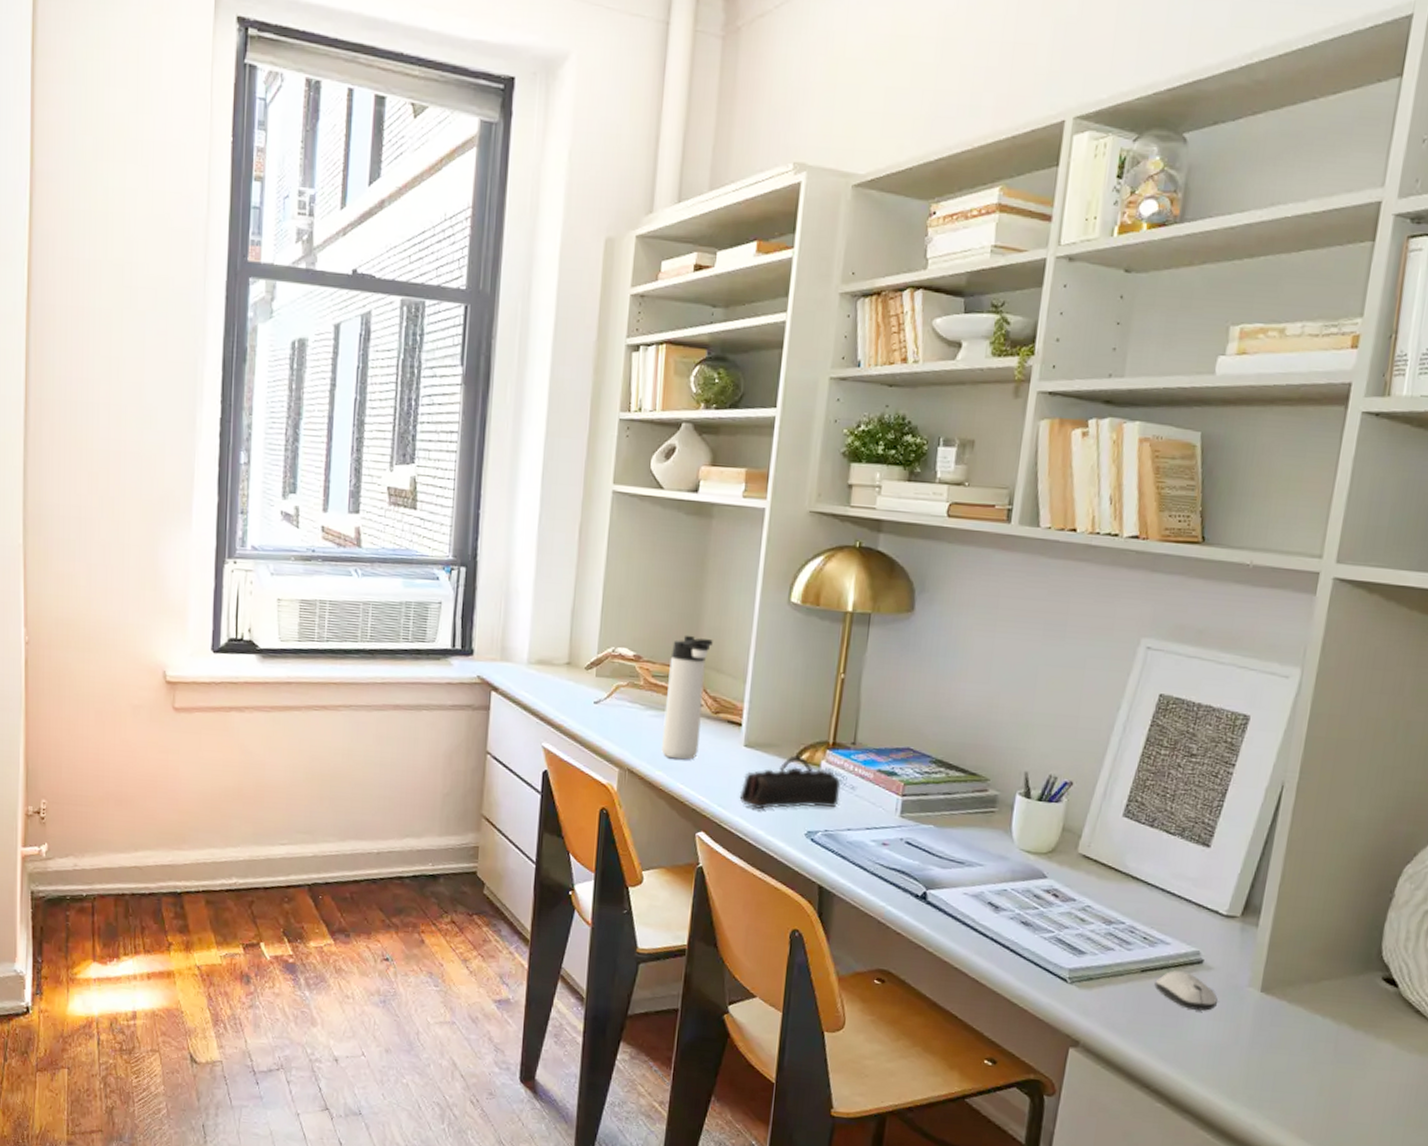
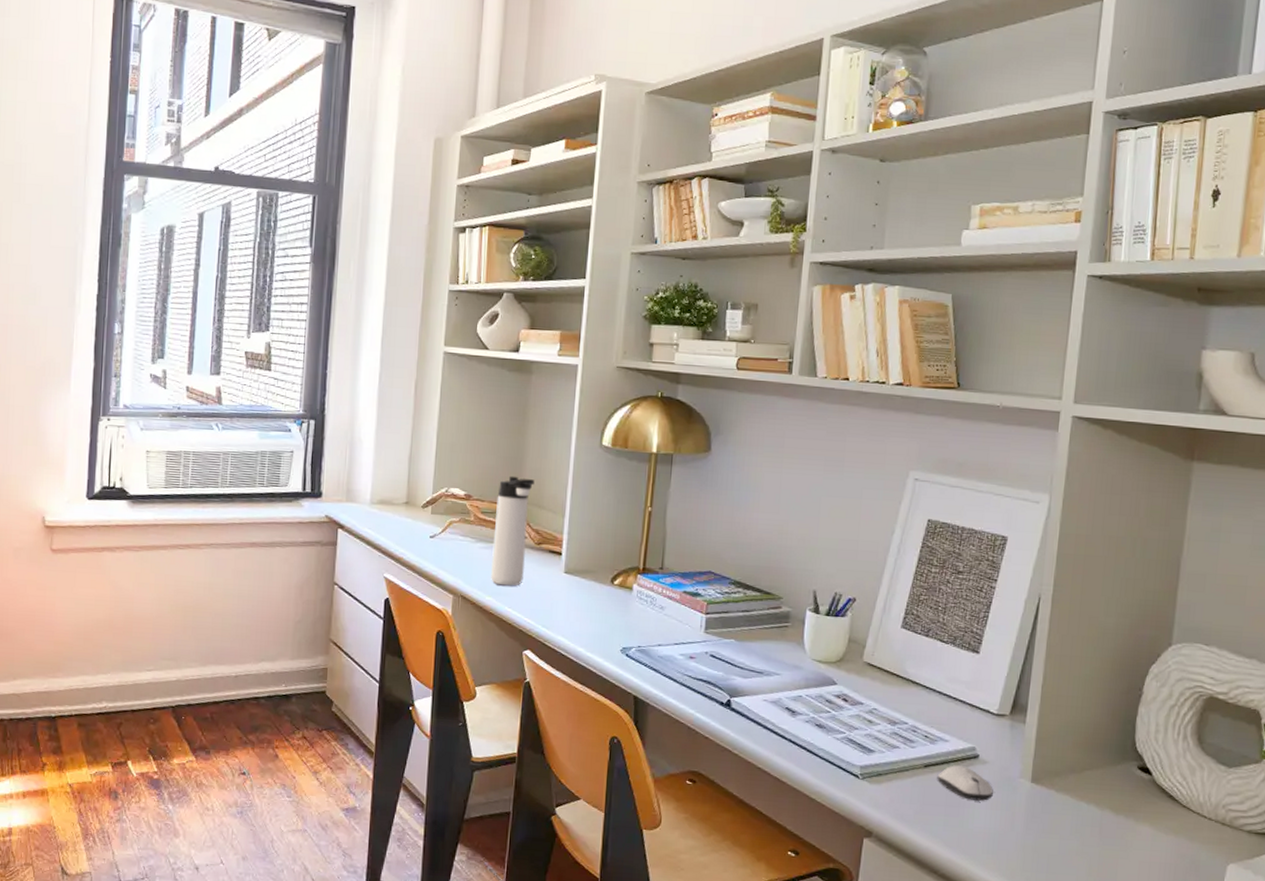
pencil case: present [739,755,841,809] -> none [561,580,651,628]

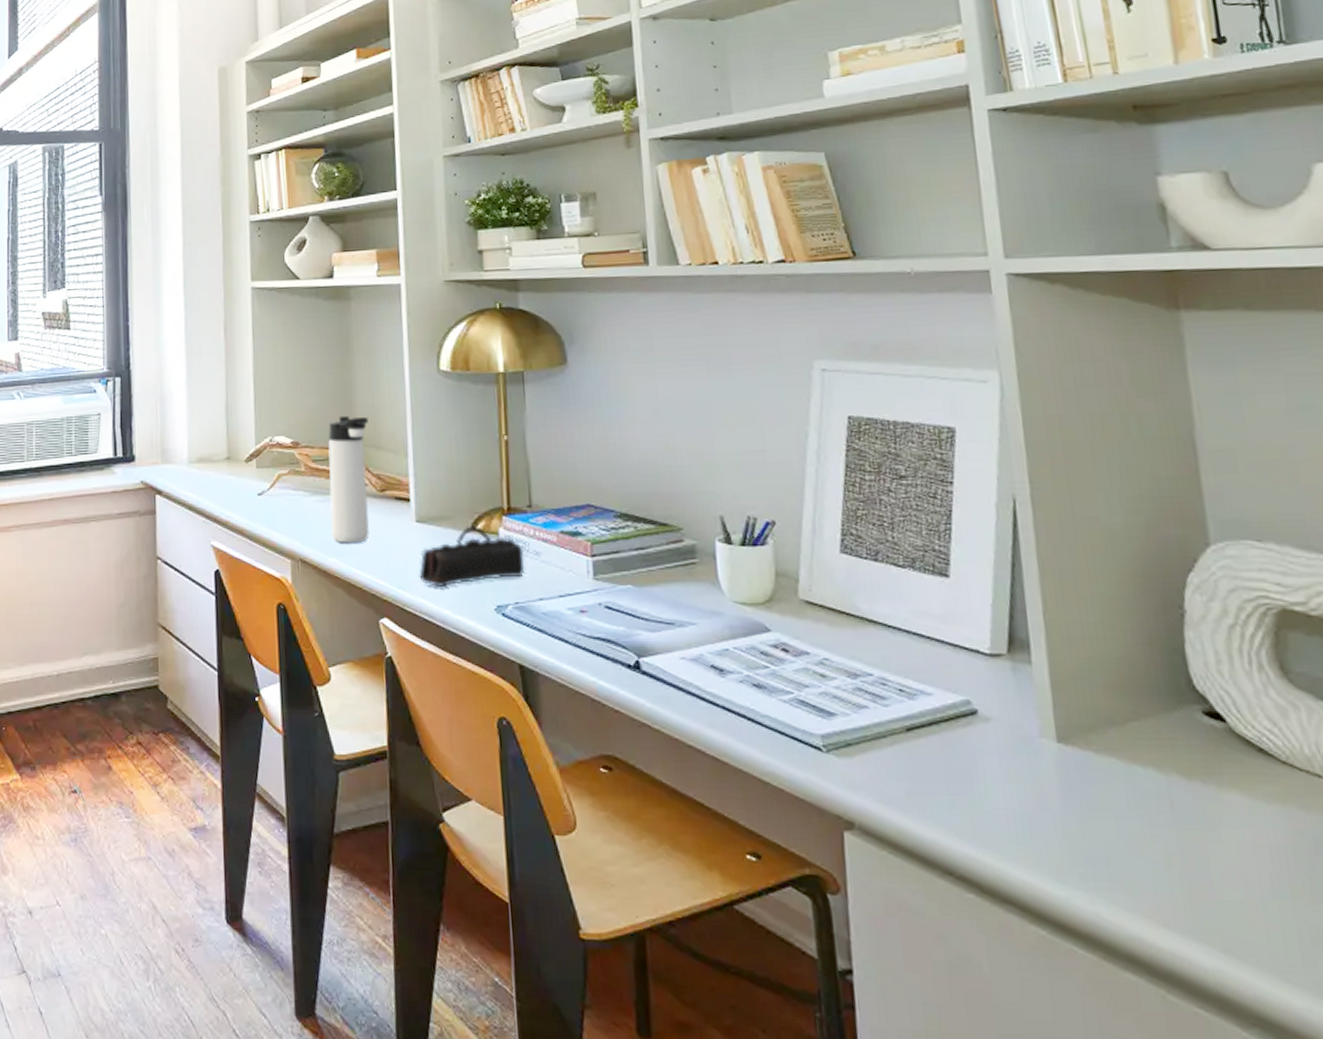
pencil case: none [561,580,651,628] -> present [419,526,525,587]
computer mouse: present [937,765,993,801] -> none [926,726,1008,772]

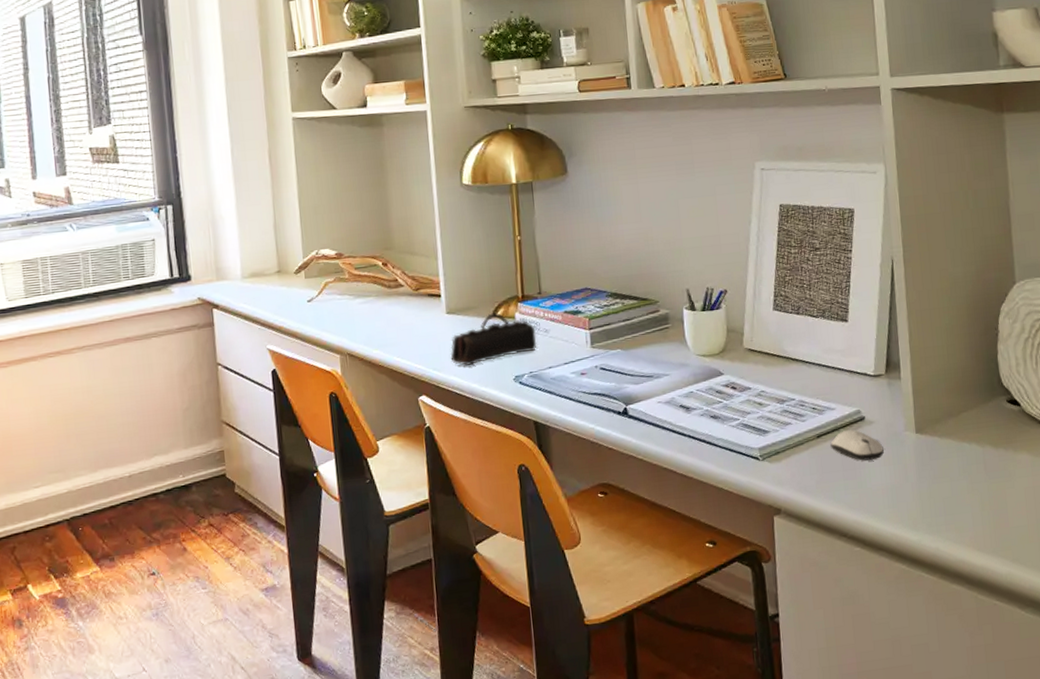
thermos bottle: present [328,415,369,543] -> none [368,227,407,337]
computer mouse: none [926,726,1008,772] -> present [830,429,884,461]

